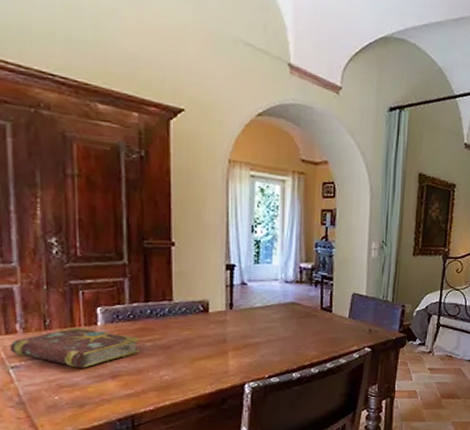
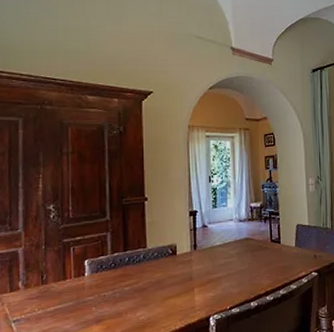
book: present [9,326,140,368] -> none [12,278,120,317]

